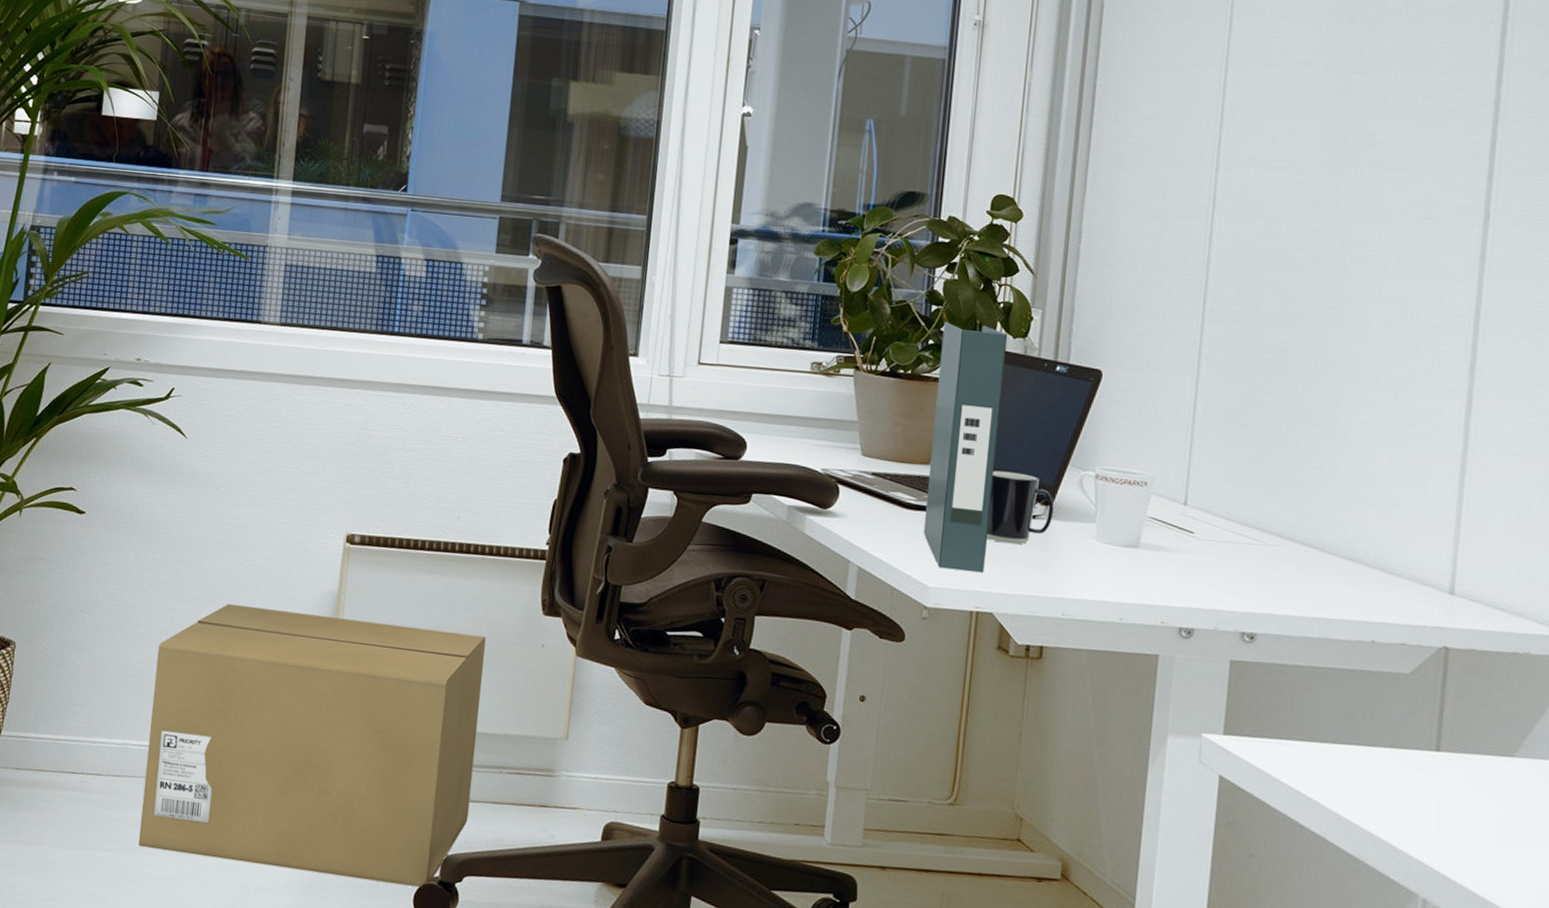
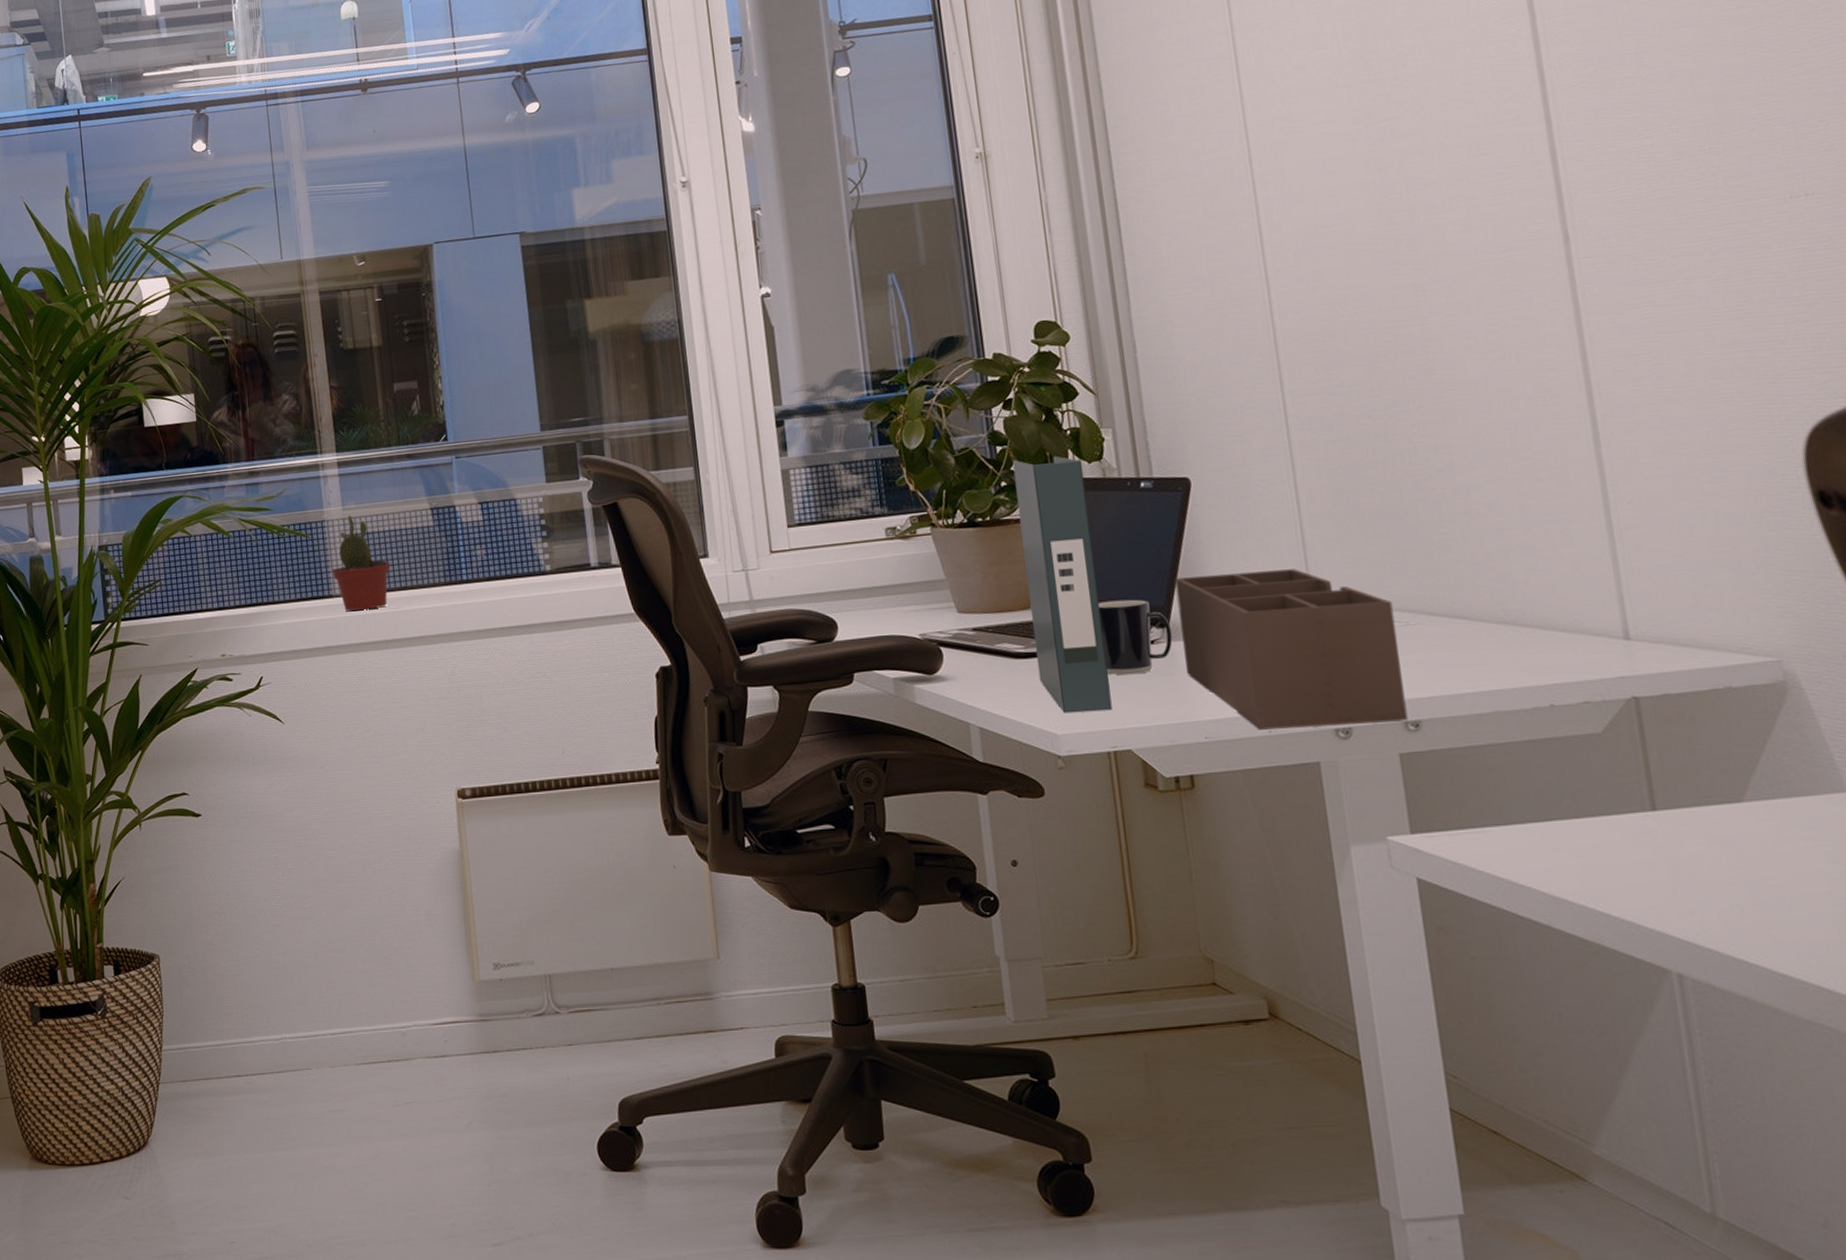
box: present [138,604,486,888] -> none [296,868,636,1140]
potted cactus: none [265,246,325,343] -> present [331,515,391,611]
desk organizer: none [1059,462,1256,632] -> present [1174,569,1408,730]

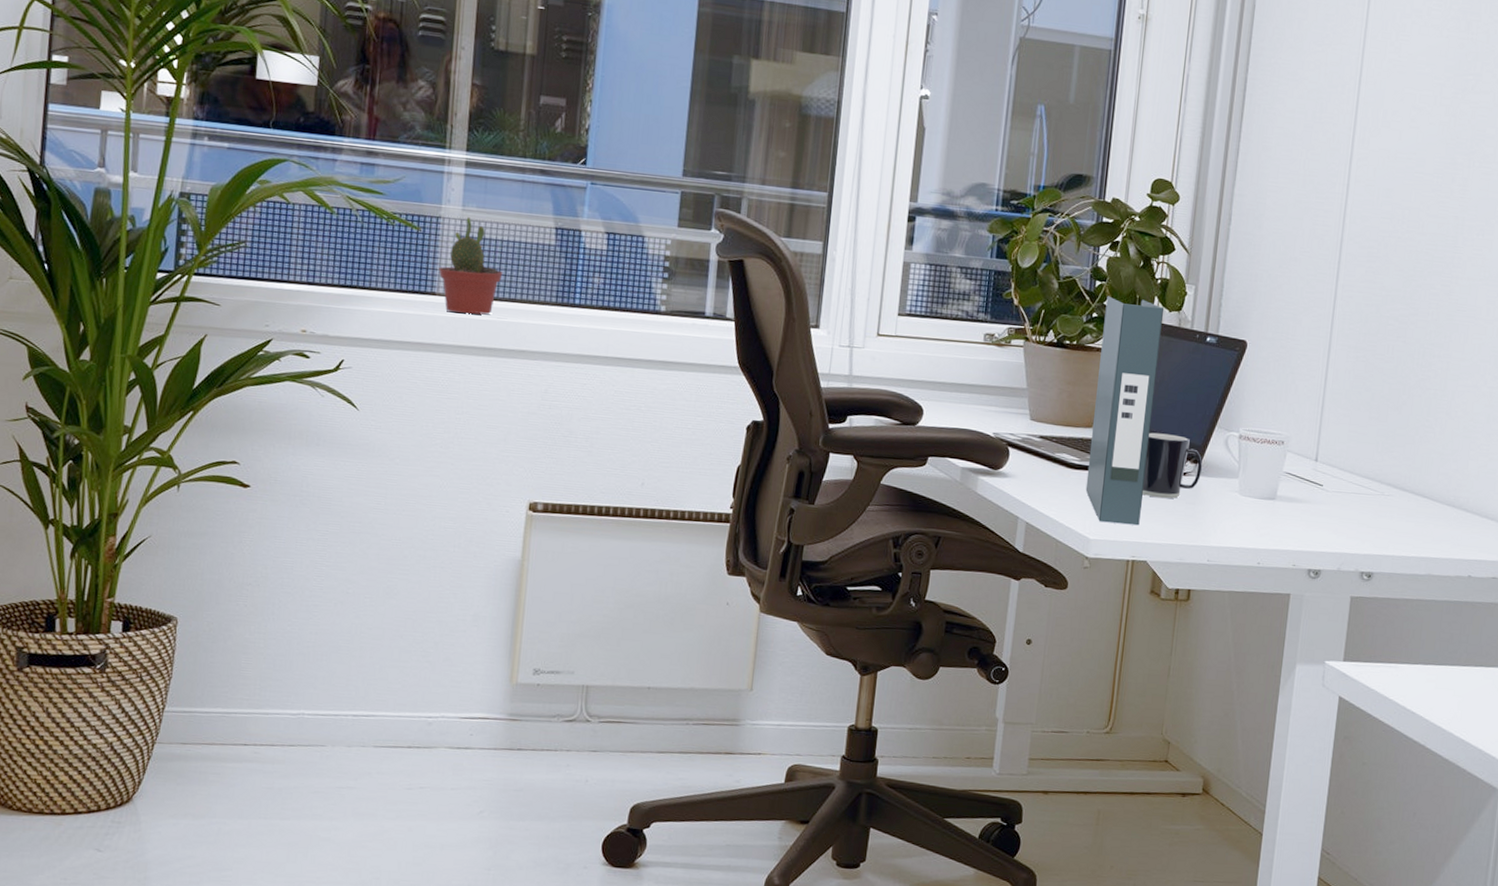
desk organizer: present [1174,569,1408,730] -> none [1206,424,1376,571]

